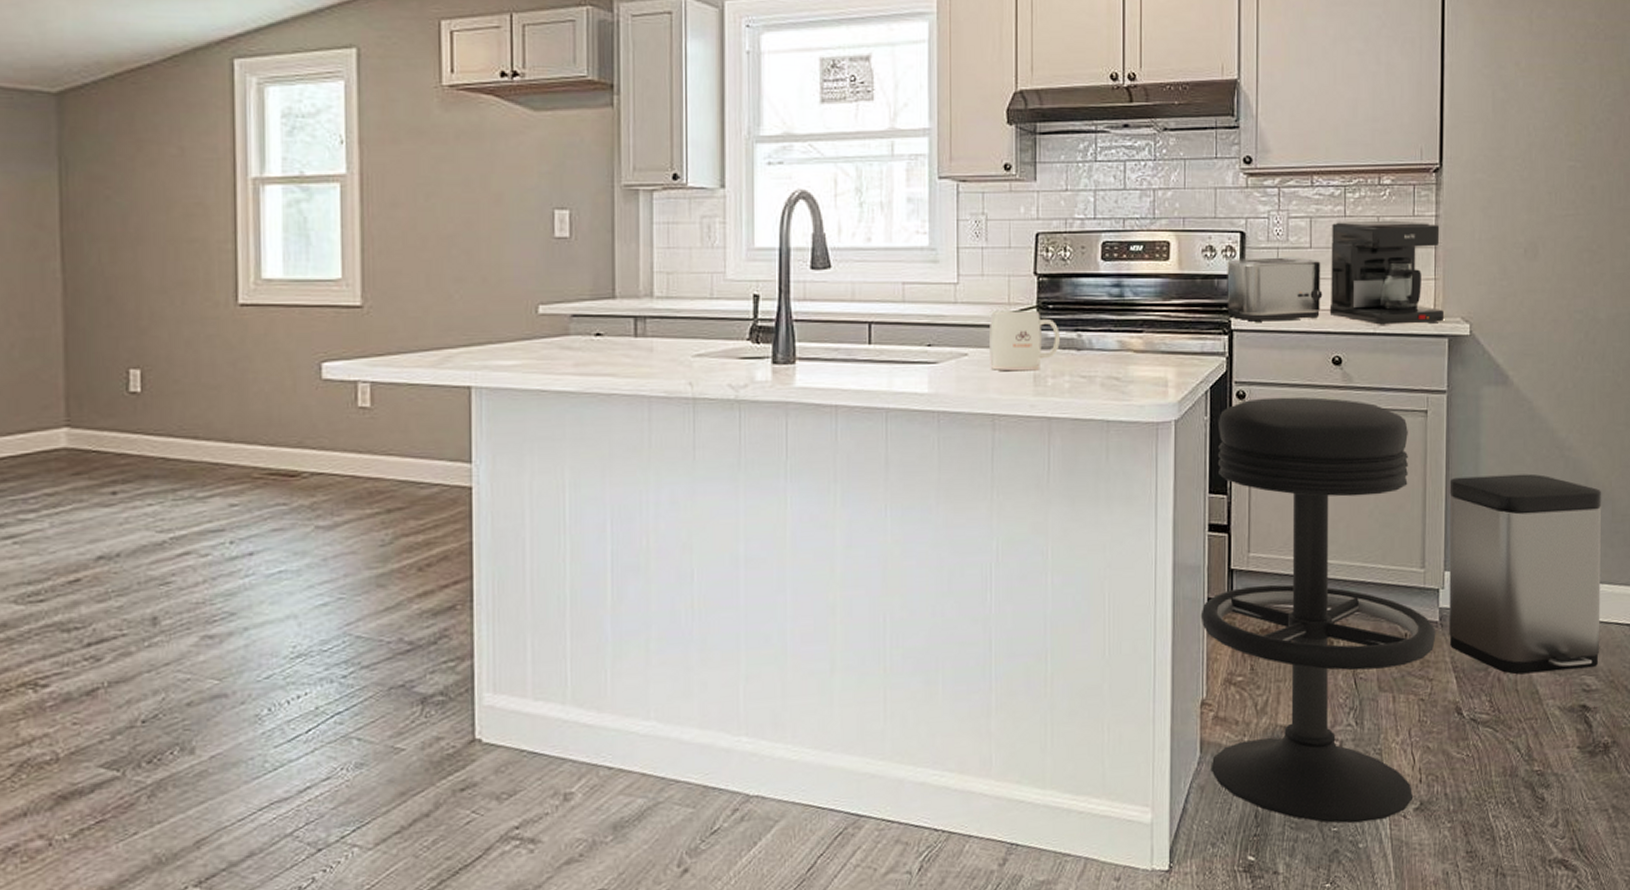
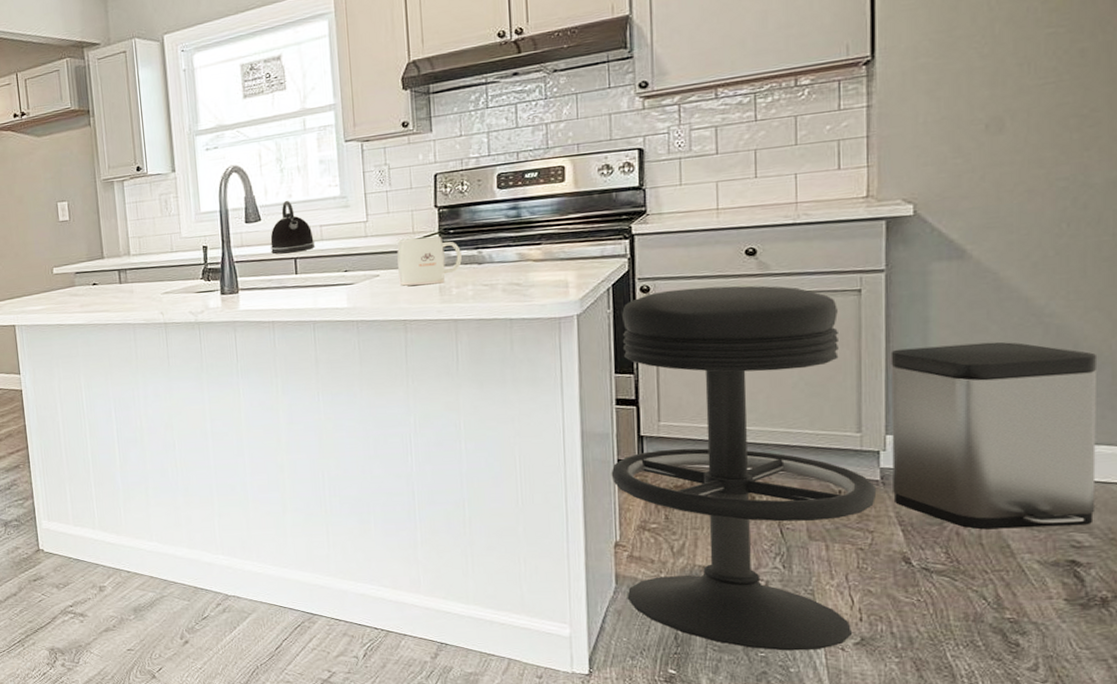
kettle: none [839,244,895,315] -> present [270,200,315,254]
toaster: present [1227,257,1323,322] -> none [625,163,732,225]
coffee maker: present [1329,220,1445,325] -> none [740,114,881,216]

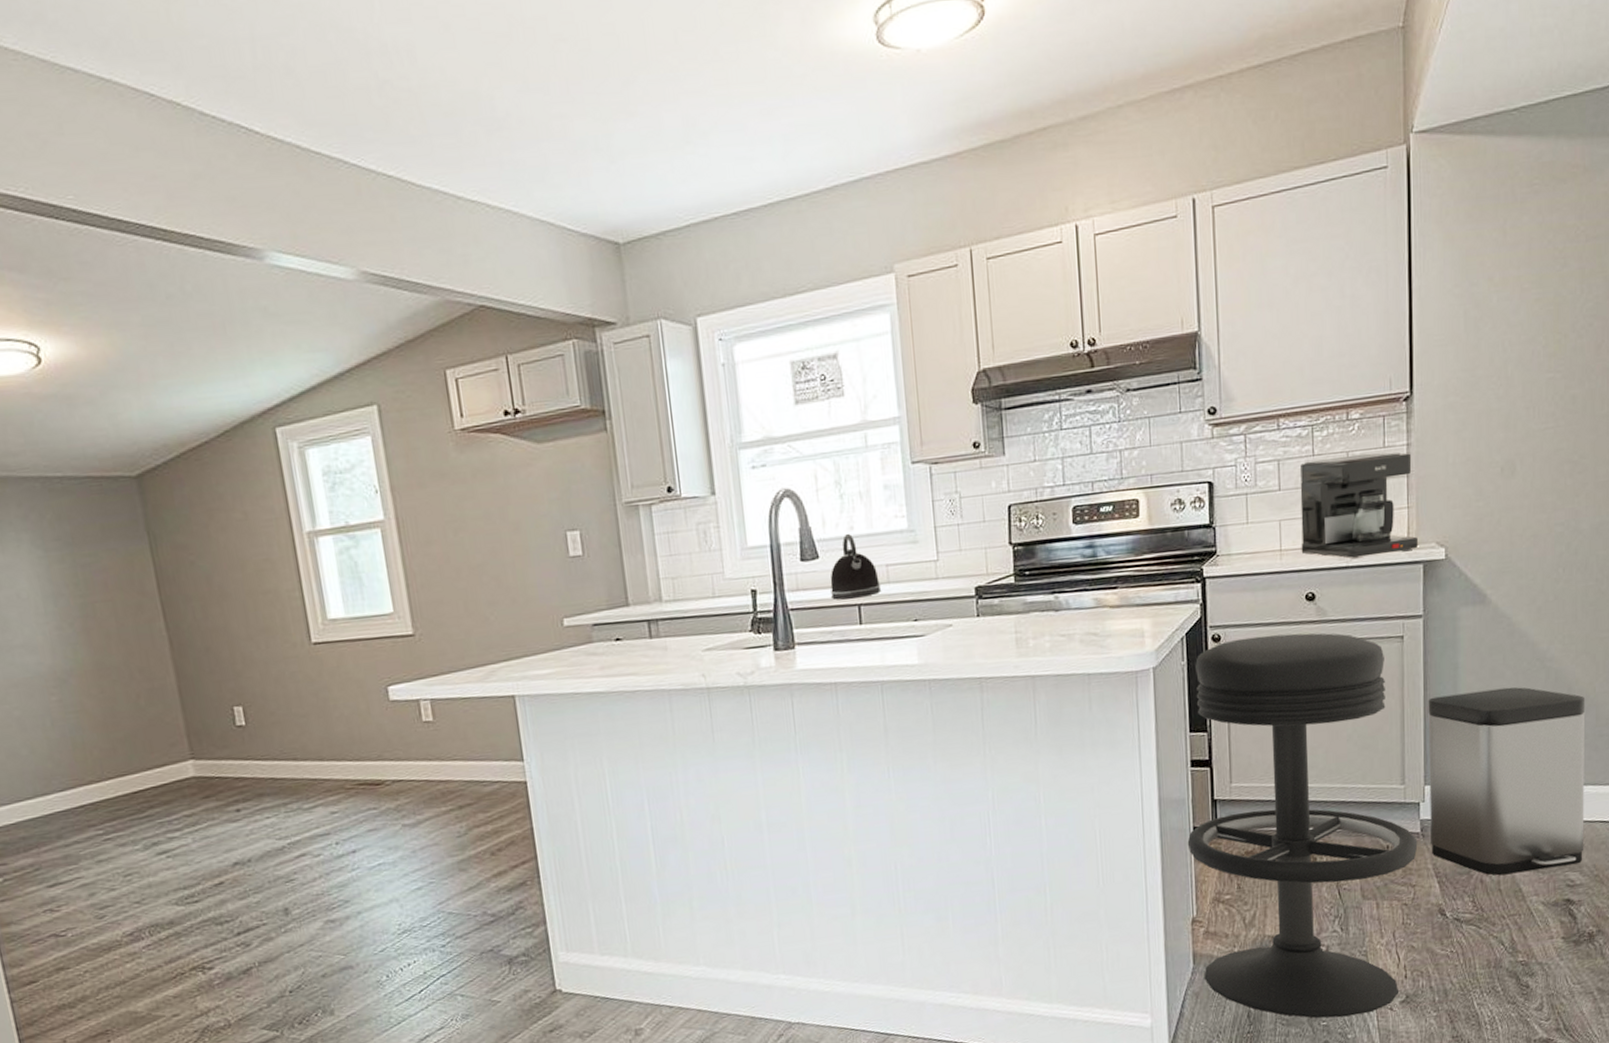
mug: present [397,236,462,286] -> none [970,578,1038,638]
coffee maker: none [740,114,881,216] -> present [1300,452,1419,559]

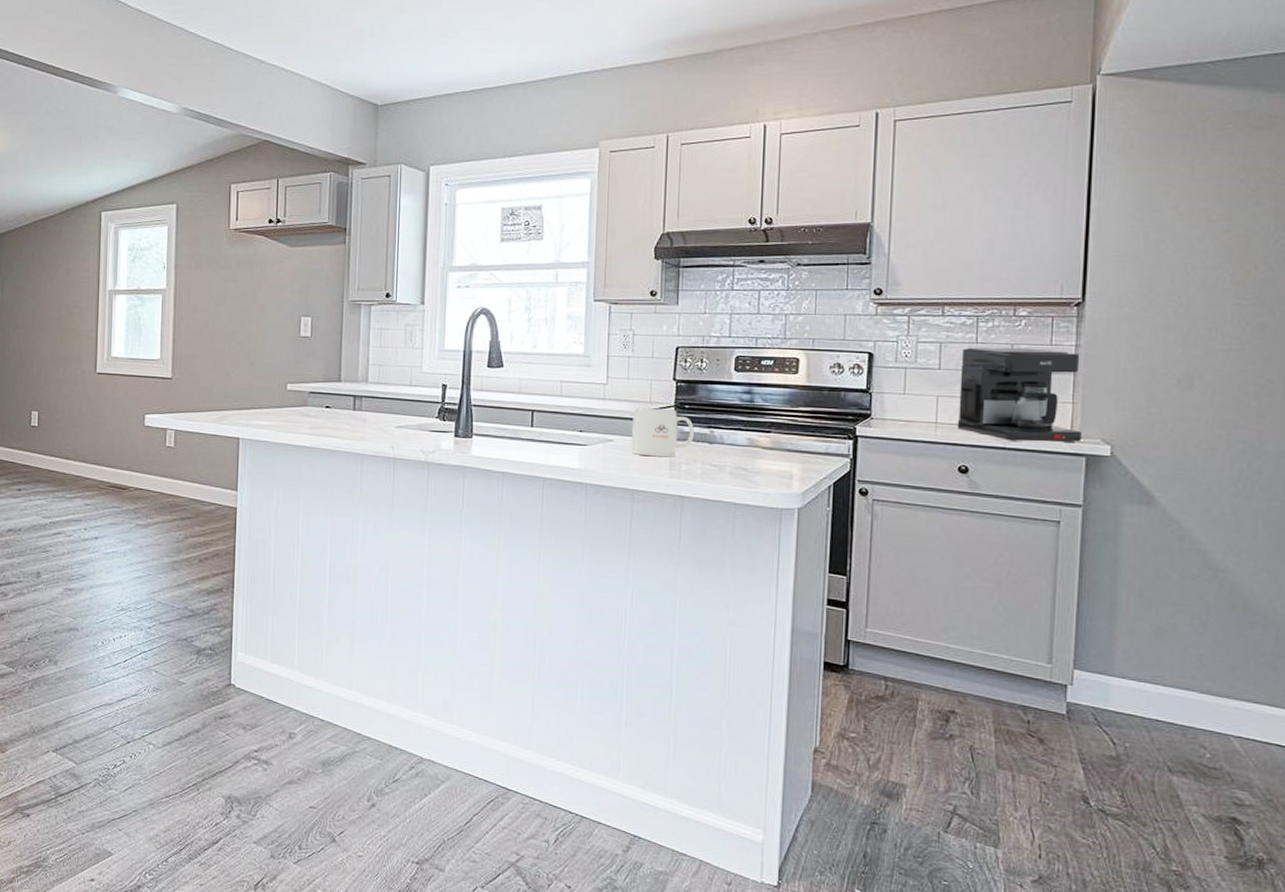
kettle: present [830,533,881,600] -> none [509,350,554,405]
mug: none [970,578,1038,638] -> present [631,407,694,458]
bar stool: present [1187,633,1418,1018] -> none [816,496,1063,884]
pedal bin: present [1428,687,1586,875] -> none [1077,585,1264,784]

